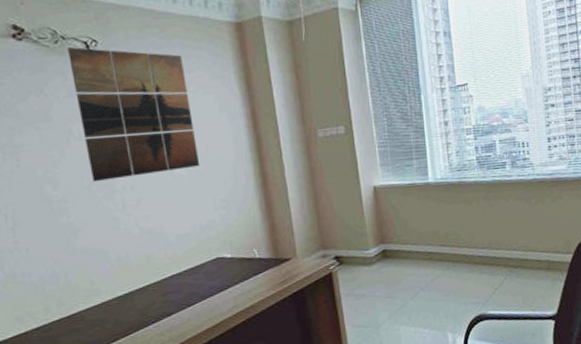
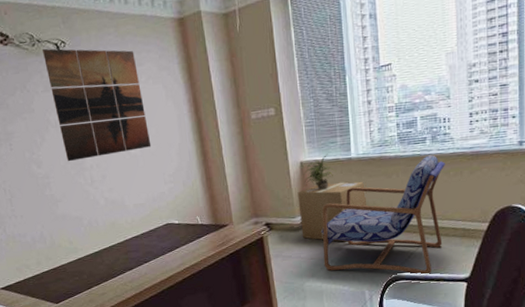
cardboard box: none [371,208,448,278] -> present [297,181,367,242]
potted plant: none [377,177,413,218] -> present [304,153,337,190]
armchair: none [398,181,528,314] -> present [321,155,445,276]

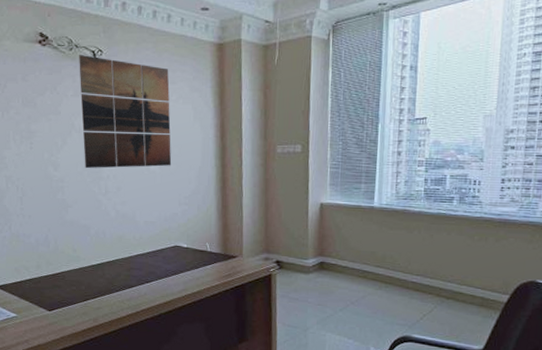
cardboard box: present [297,181,367,242] -> none [312,228,386,293]
potted plant: present [304,153,337,190] -> none [321,199,357,235]
armchair: present [321,155,445,276] -> none [331,216,471,341]

